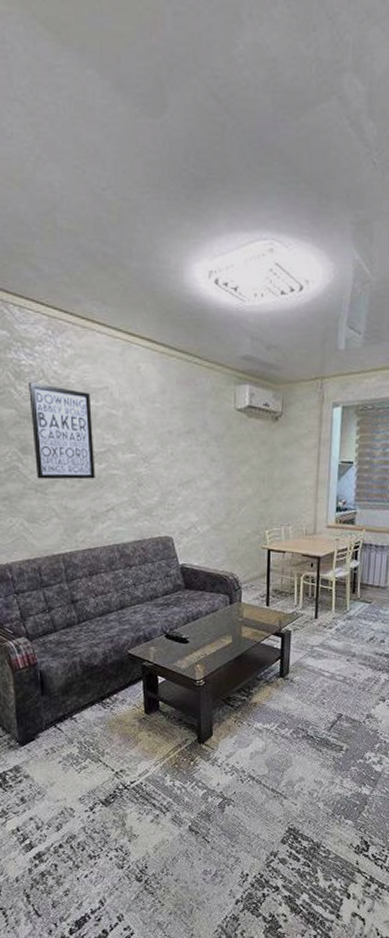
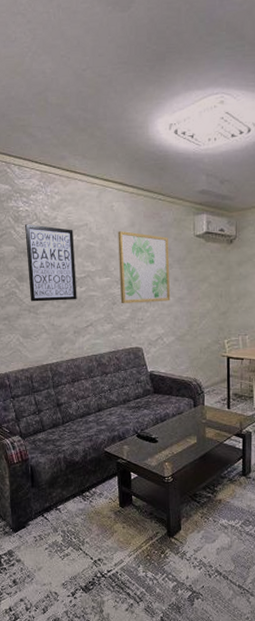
wall art: none [145,398,206,486] -> present [118,231,171,303]

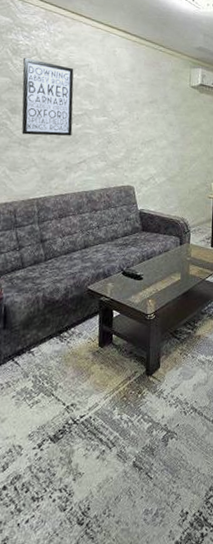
wall art: present [118,231,171,303] -> none [116,75,166,144]

